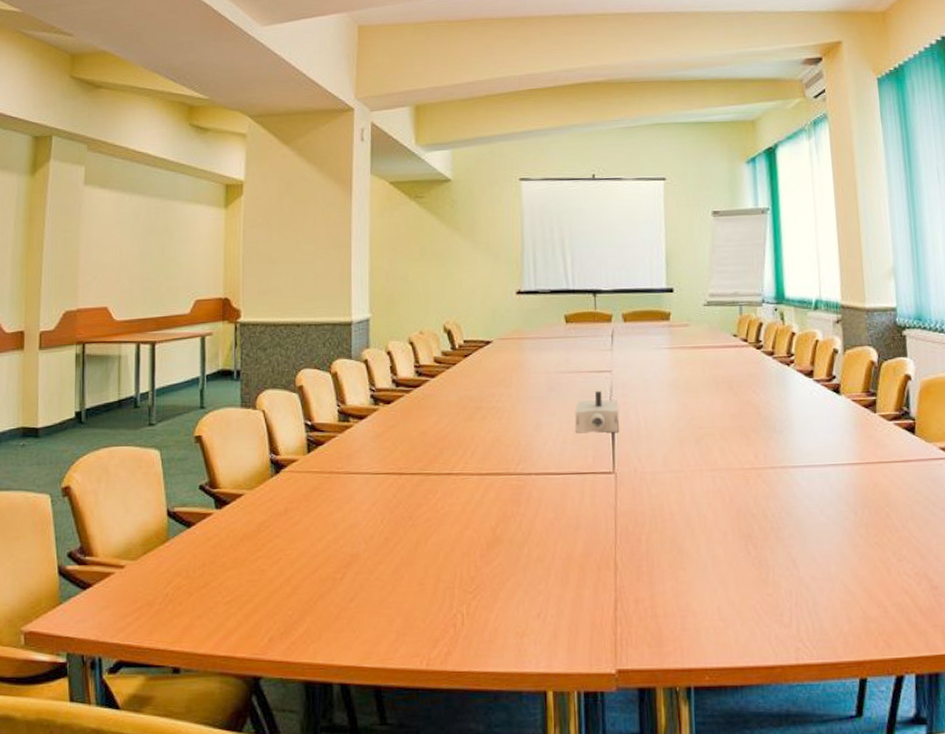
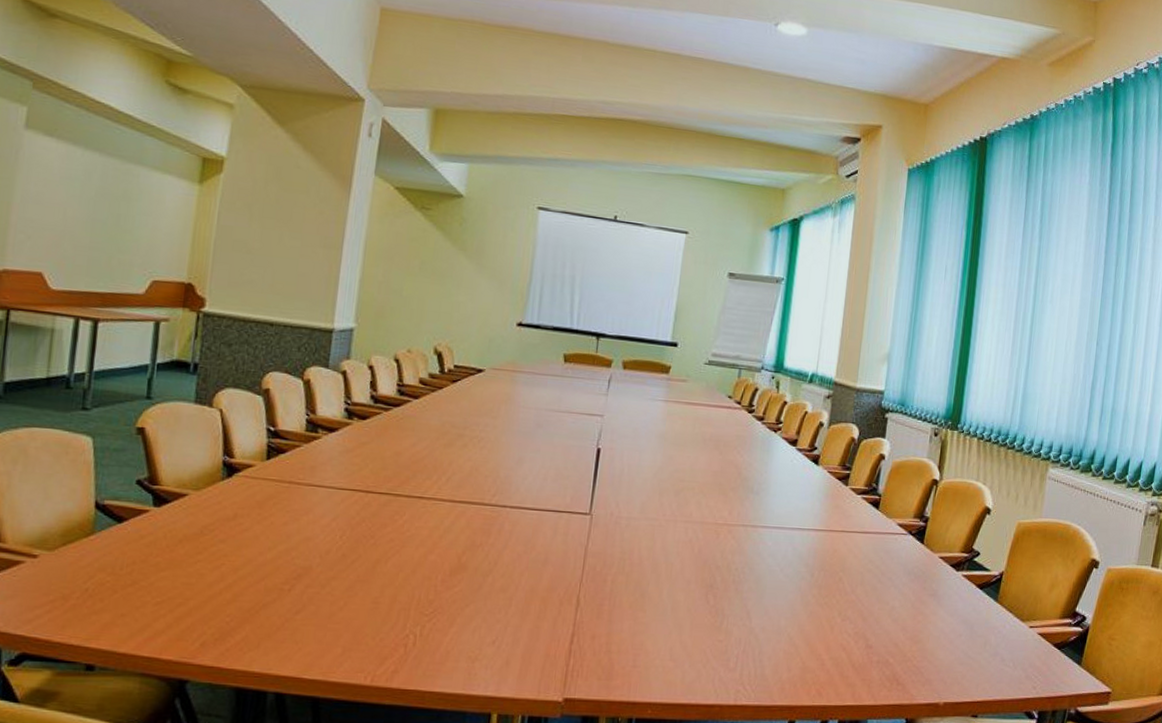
projector: present [575,390,620,434] -> none [558,432,606,477]

